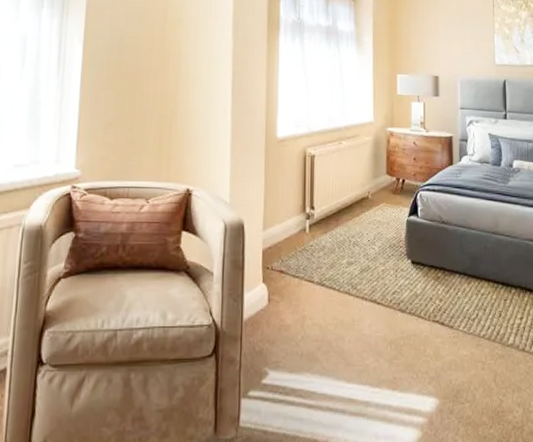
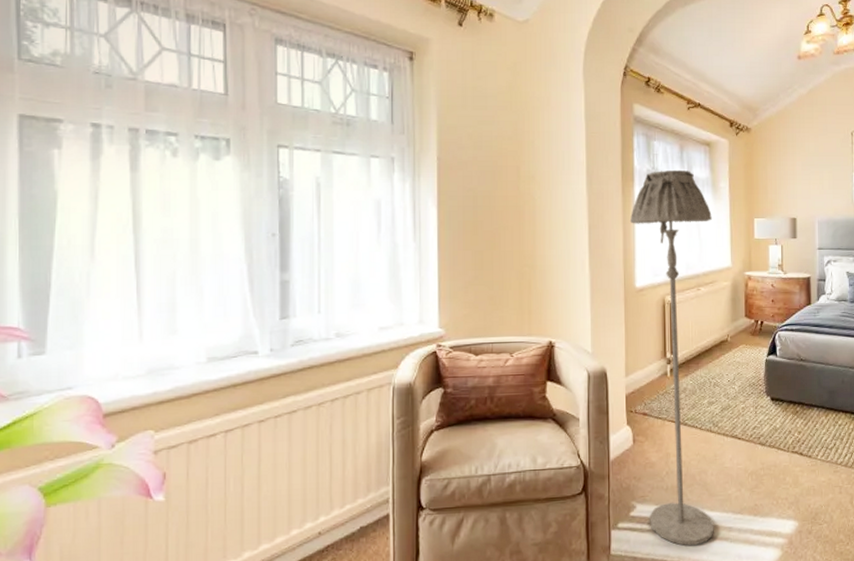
floor lamp: none [273,21,355,420] -> present [629,169,714,546]

